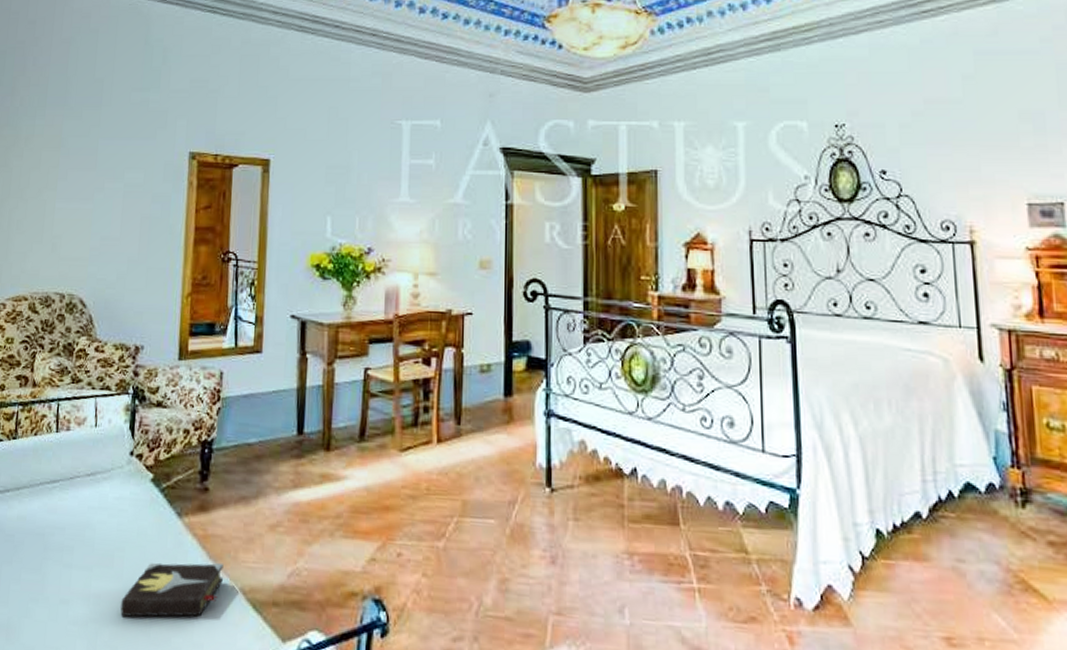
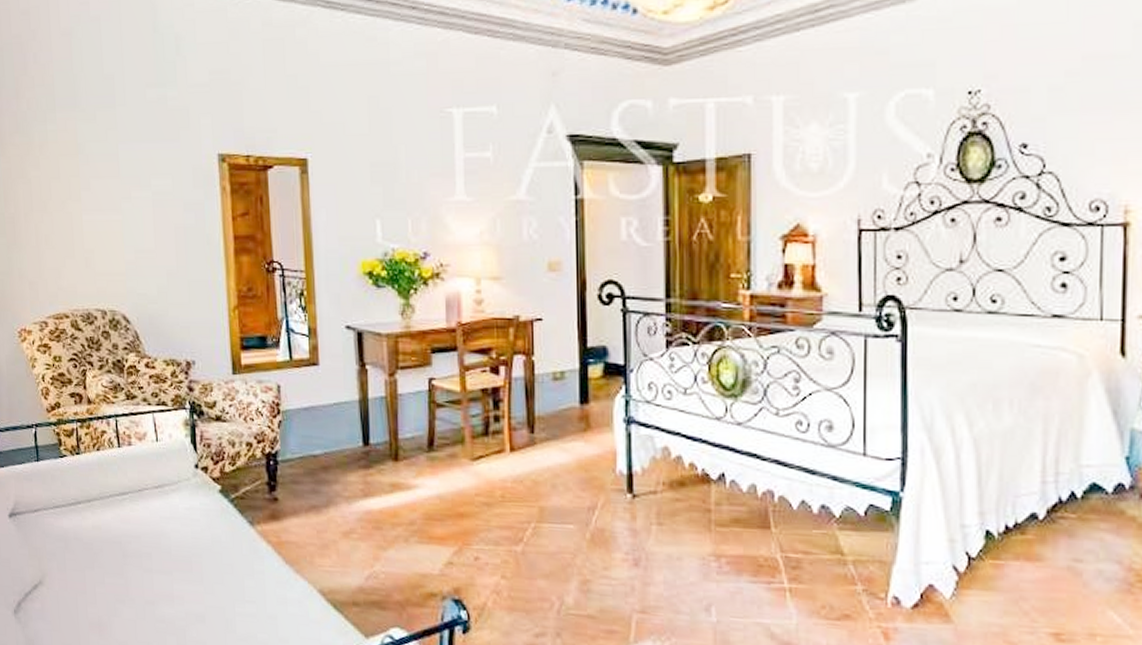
hardback book: present [120,562,224,618] -> none [204,567,301,616]

